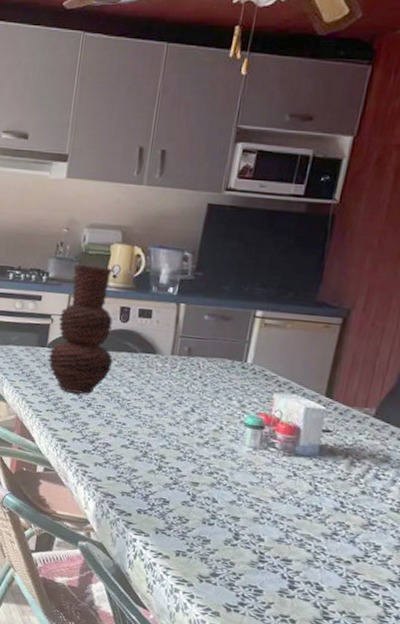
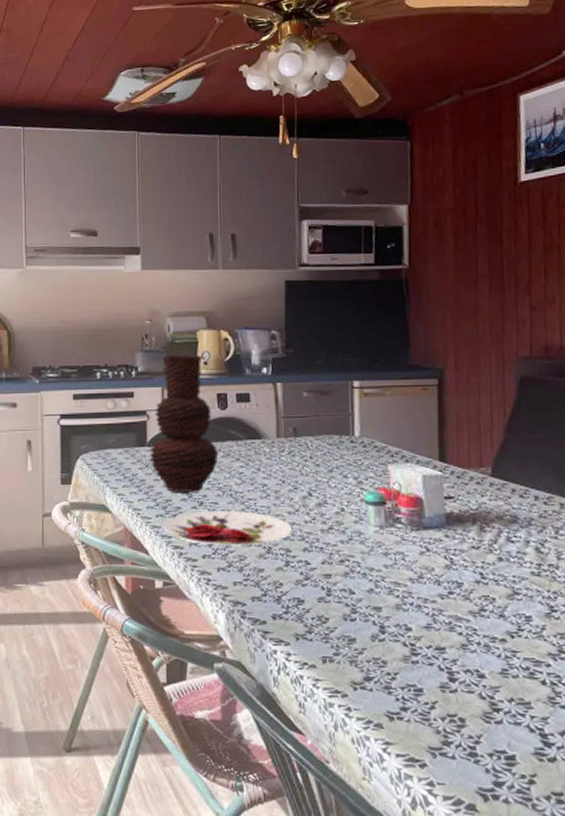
plate: none [52,411,170,448] -> present [164,511,292,546]

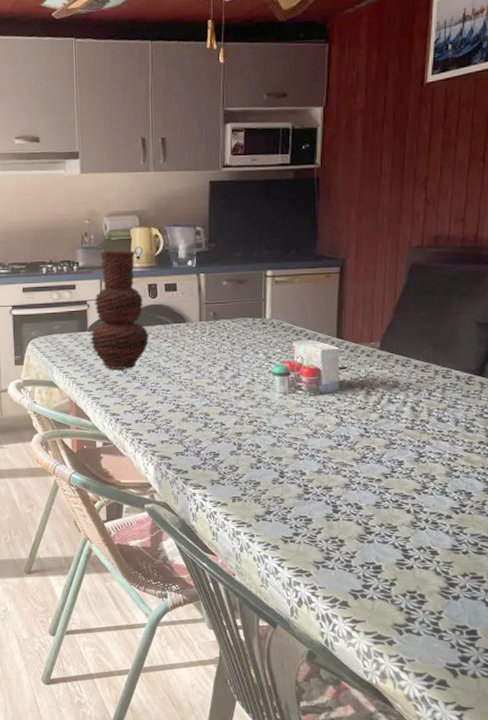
plate: present [164,511,292,546] -> none [103,383,210,412]

